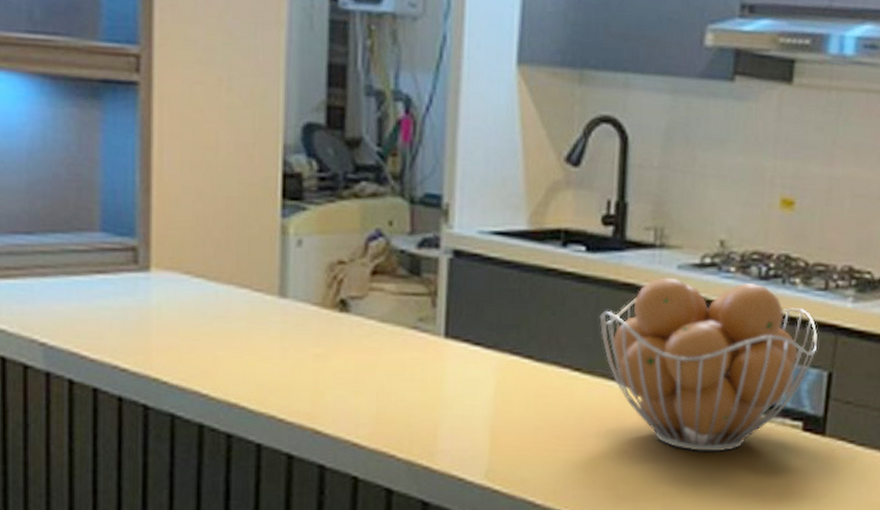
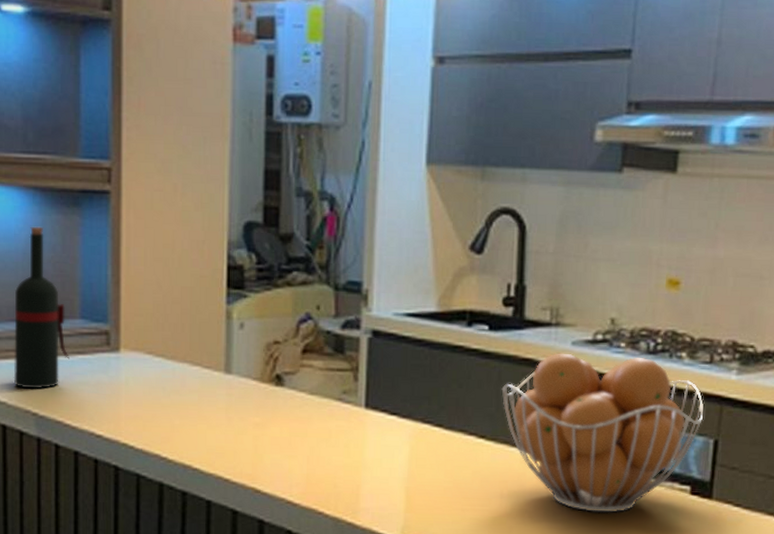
wine bottle: none [15,120,87,315] -> present [13,226,69,389]

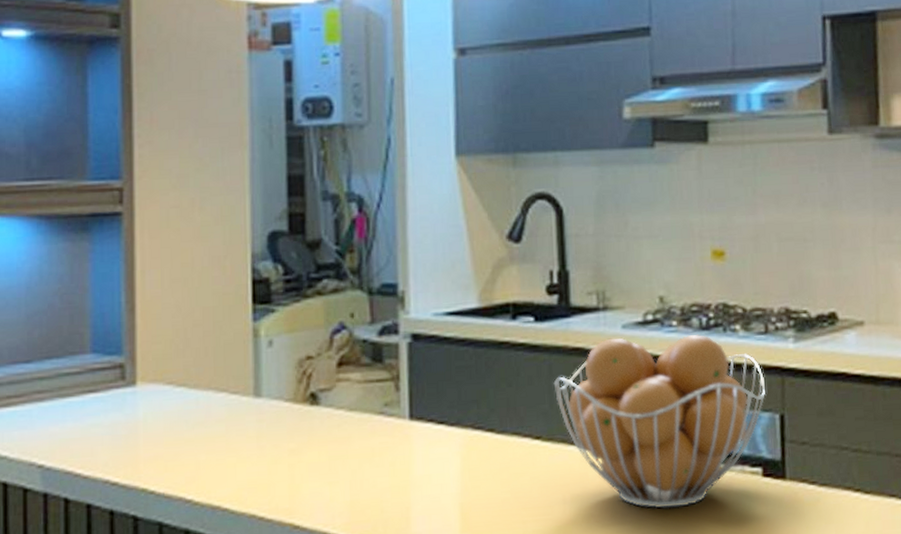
wine bottle: present [13,226,69,389] -> none [16,257,80,438]

